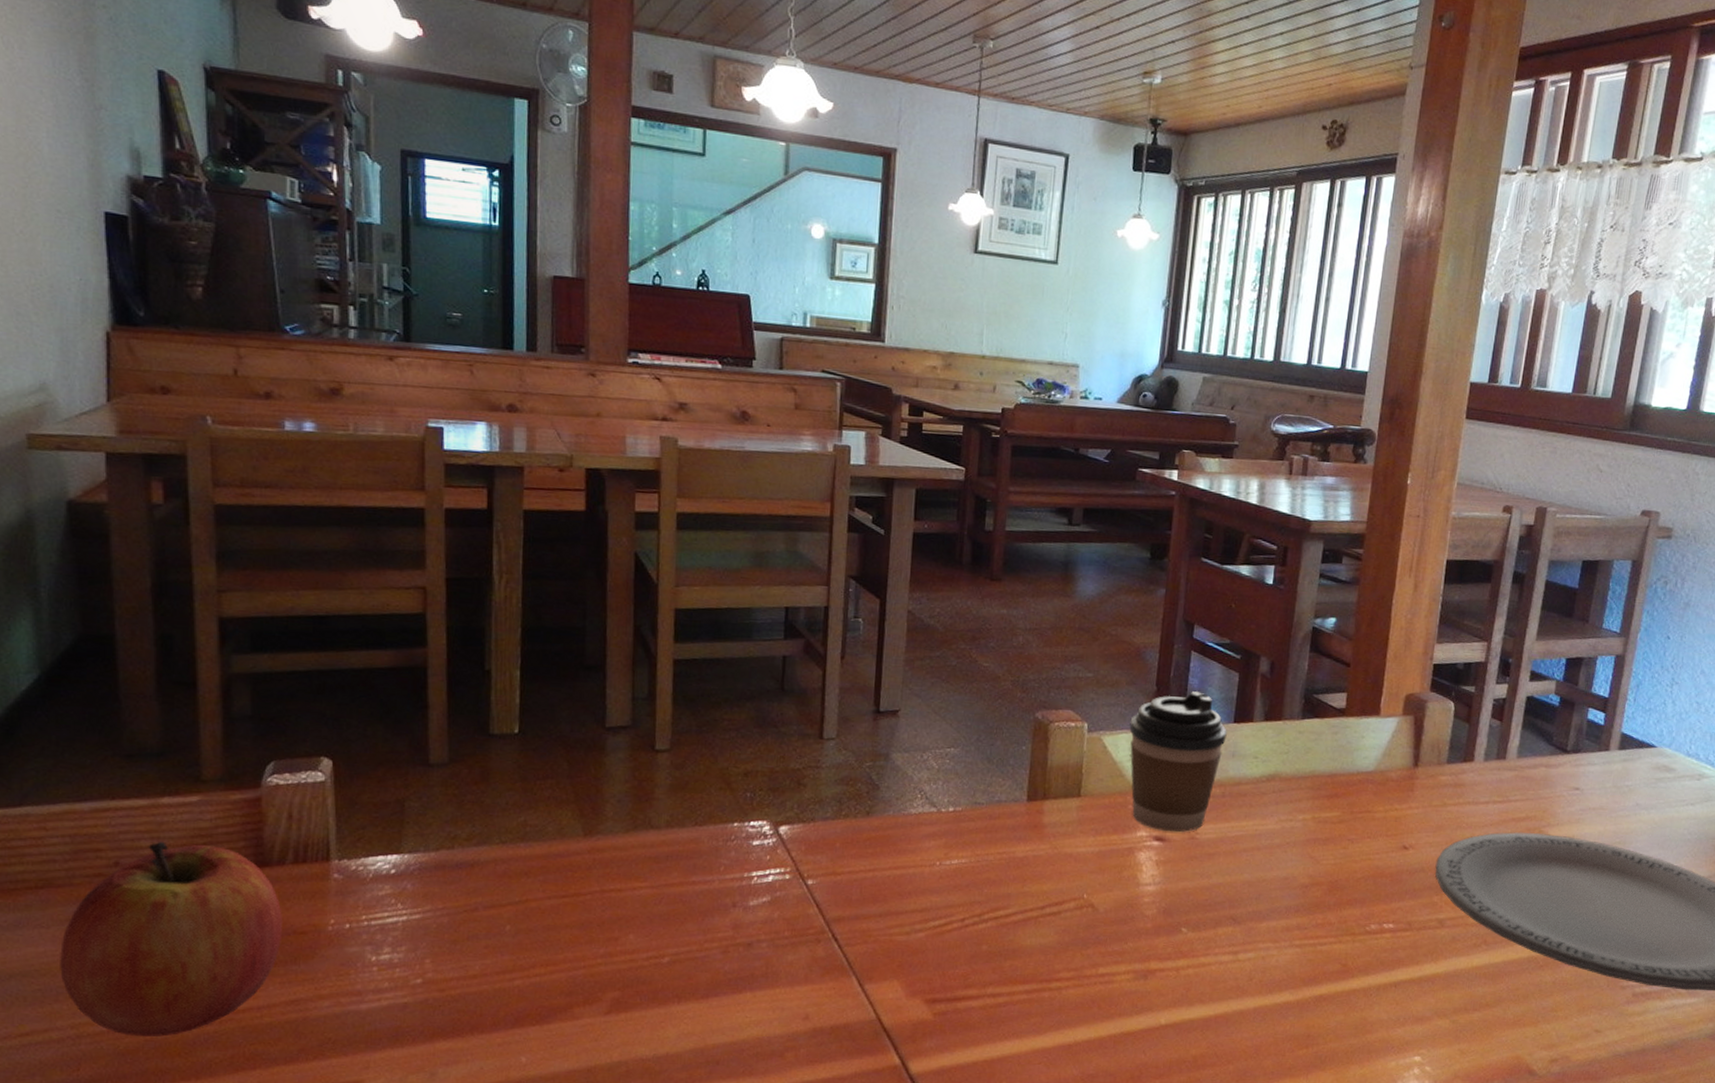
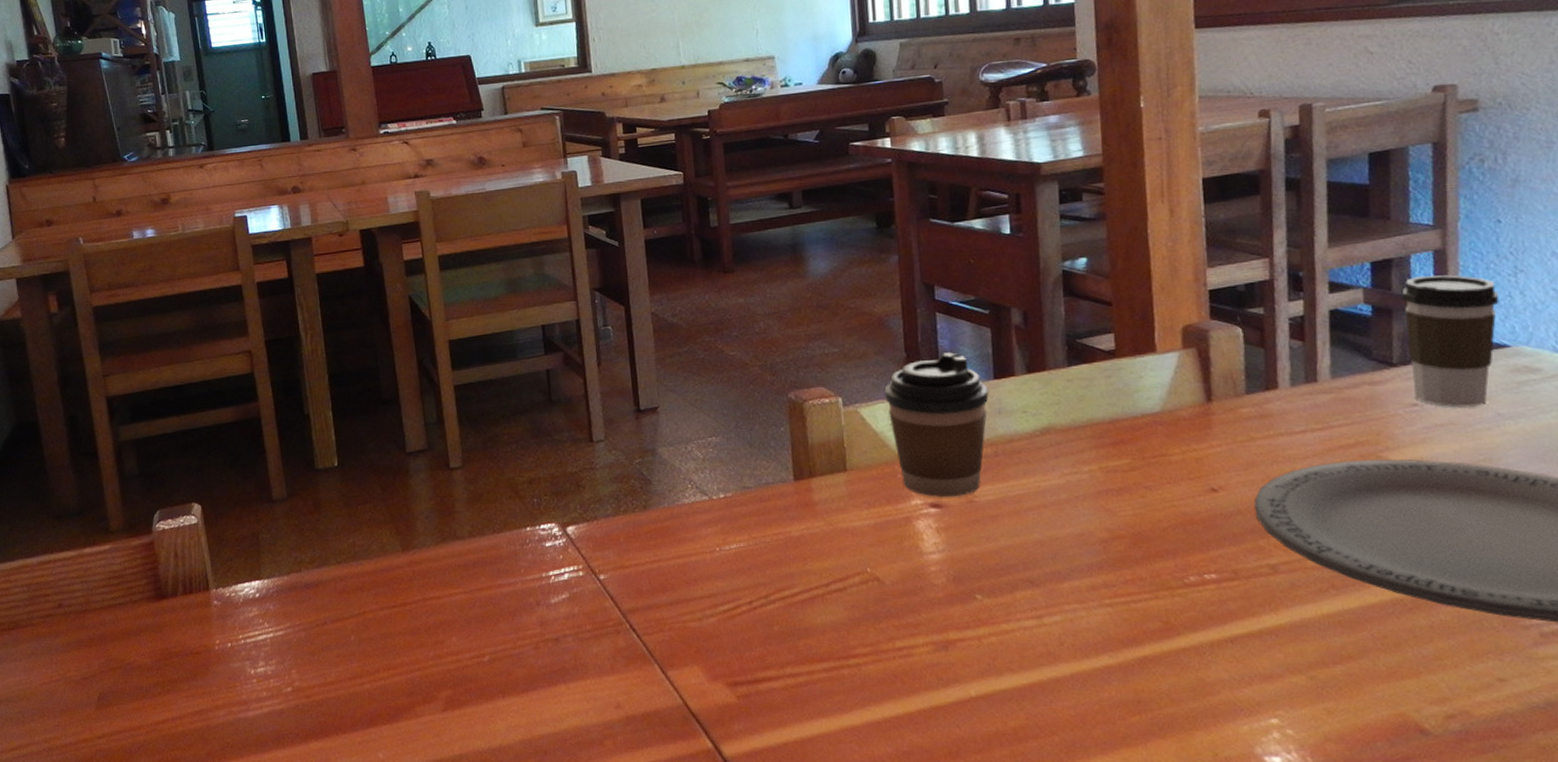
apple: present [60,841,282,1038] -> none [30,584,183,748]
coffee cup: none [1578,677,1657,796] -> present [1402,275,1500,408]

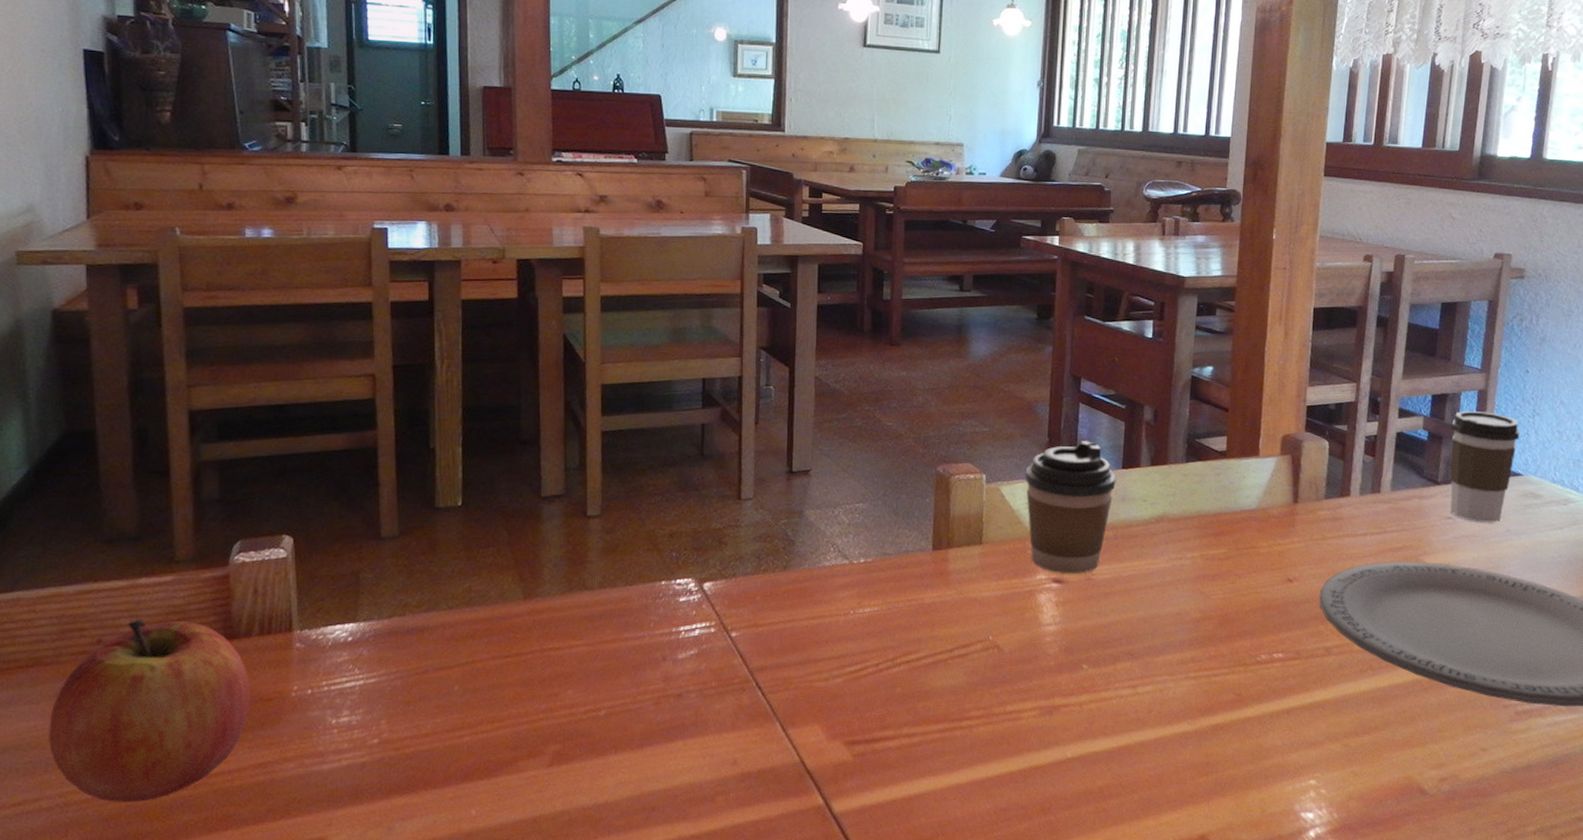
apple: none [30,584,183,748] -> present [49,619,250,803]

